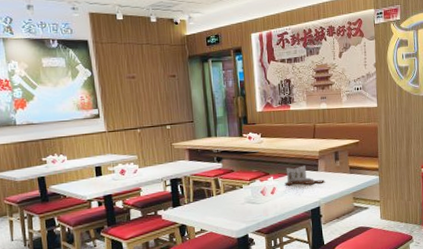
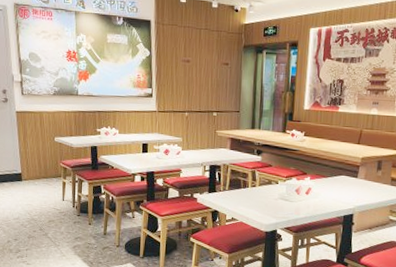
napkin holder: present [284,165,324,186] -> none [321,170,362,191]

